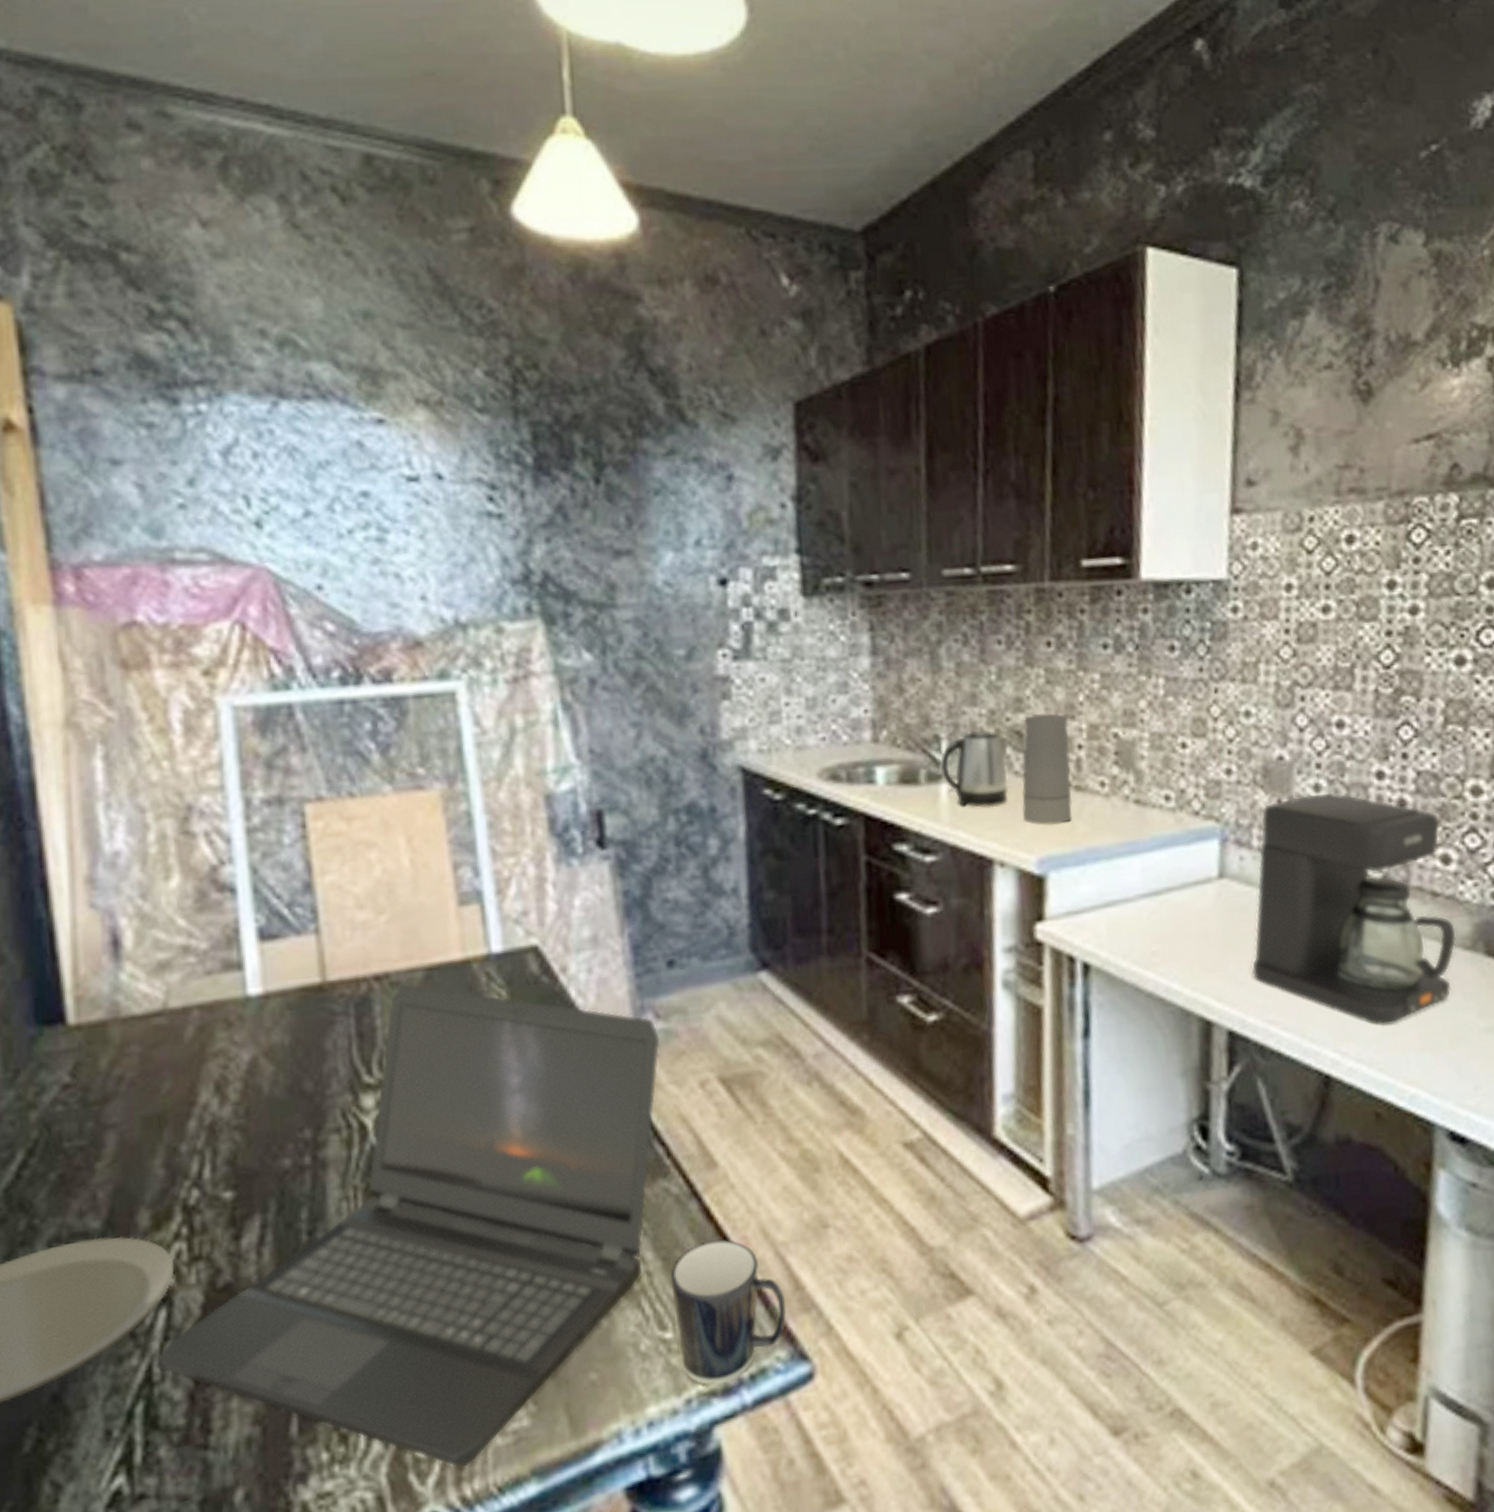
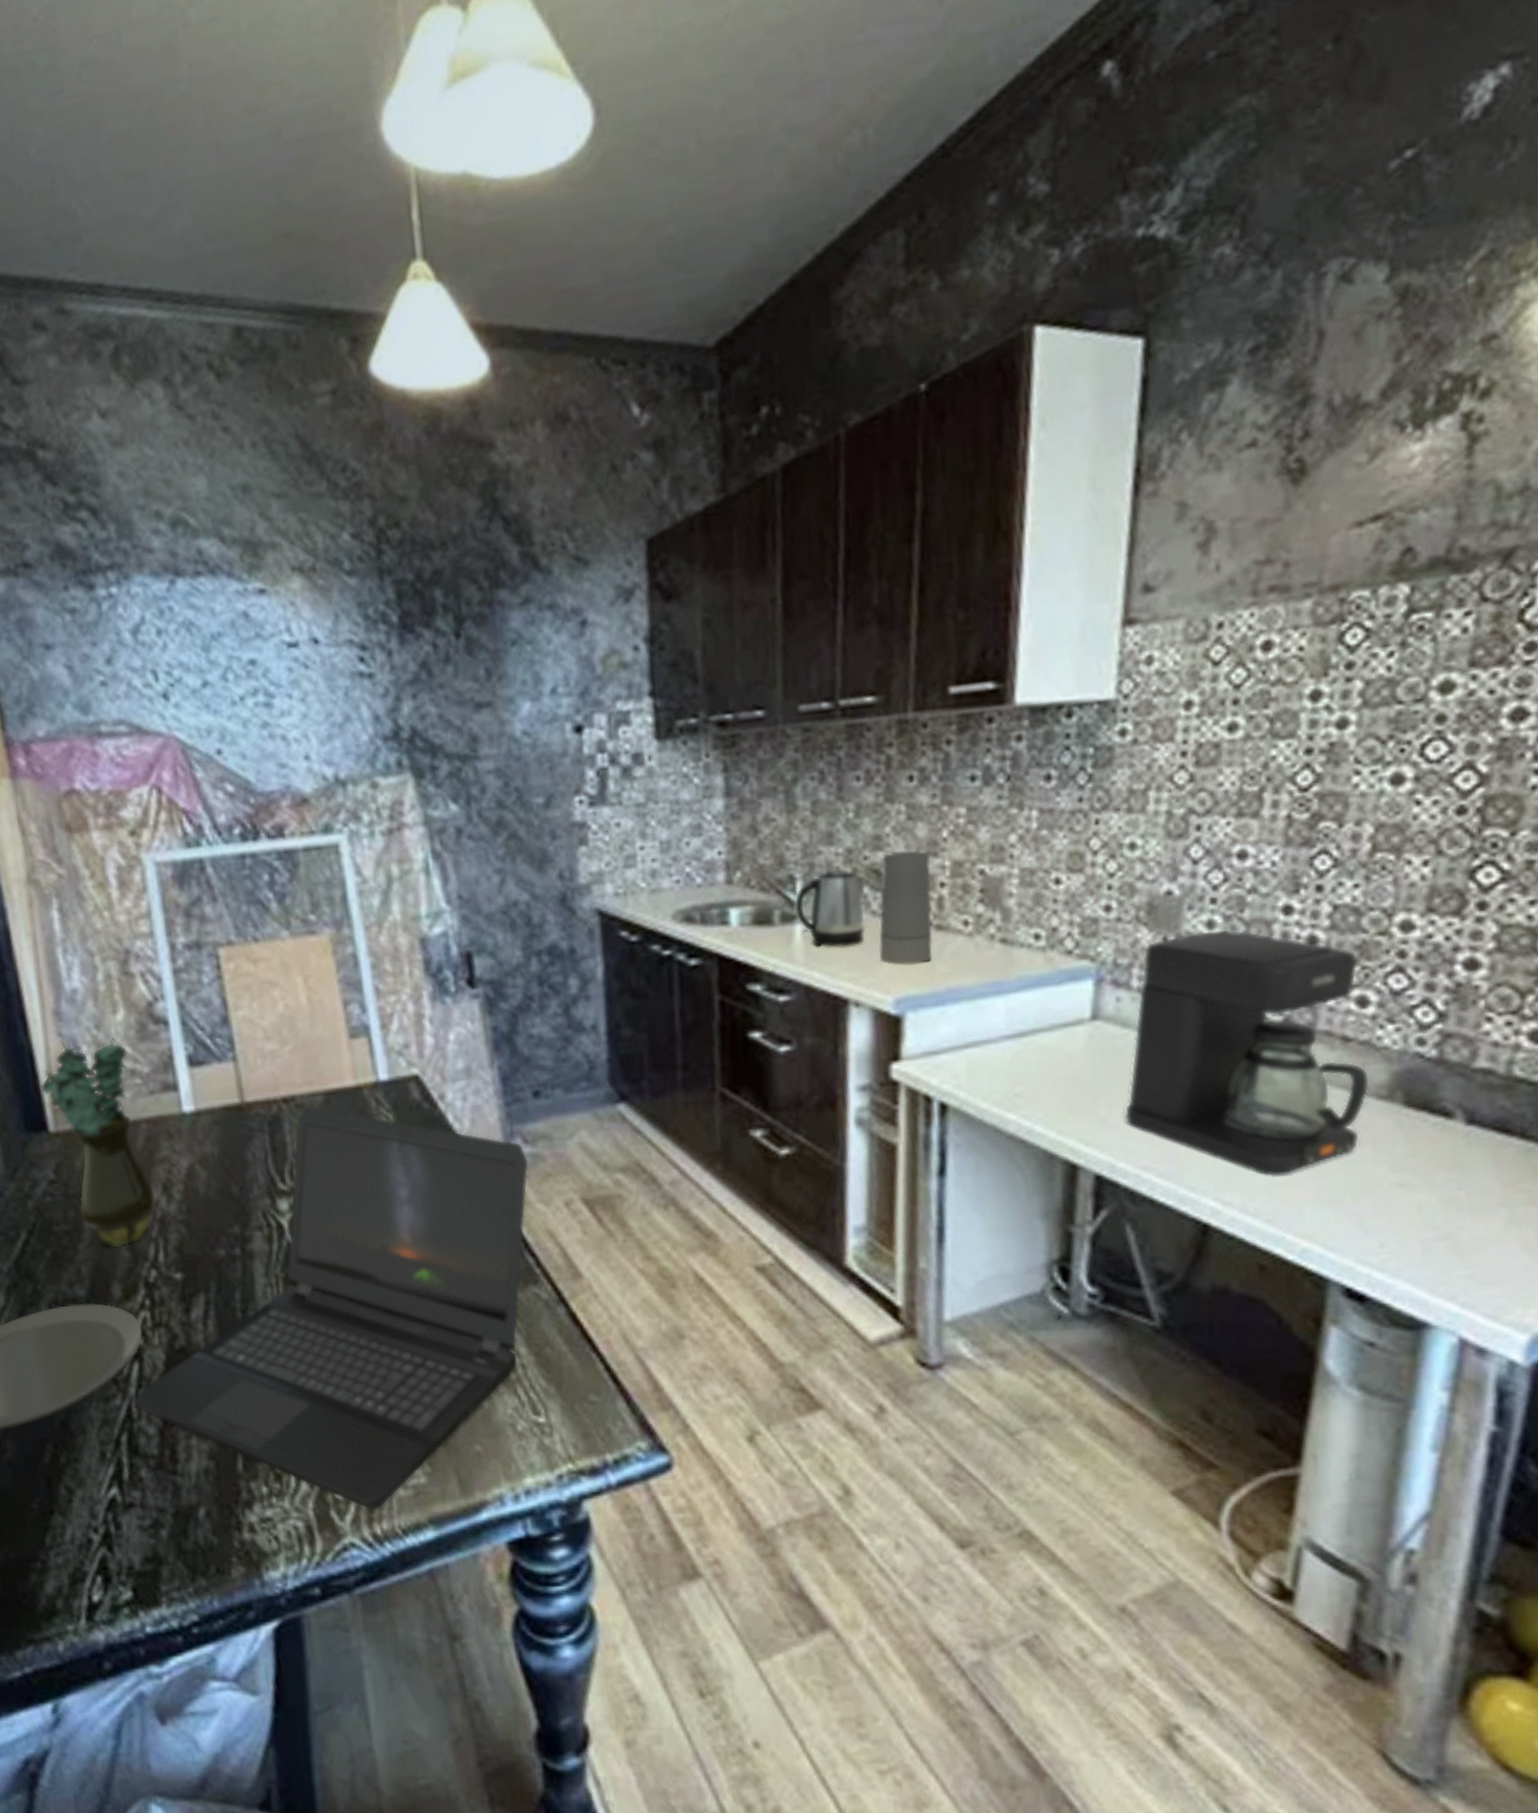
vase: none [60,908,205,1166] -> present [40,1037,156,1248]
mug: present [670,1239,787,1386] -> none [542,1341,647,1466]

